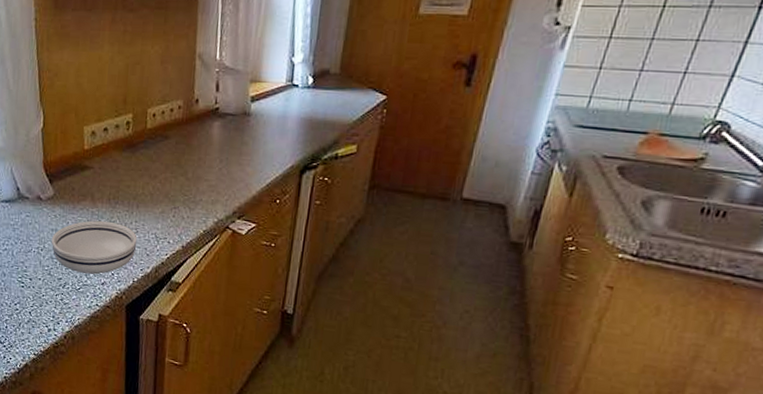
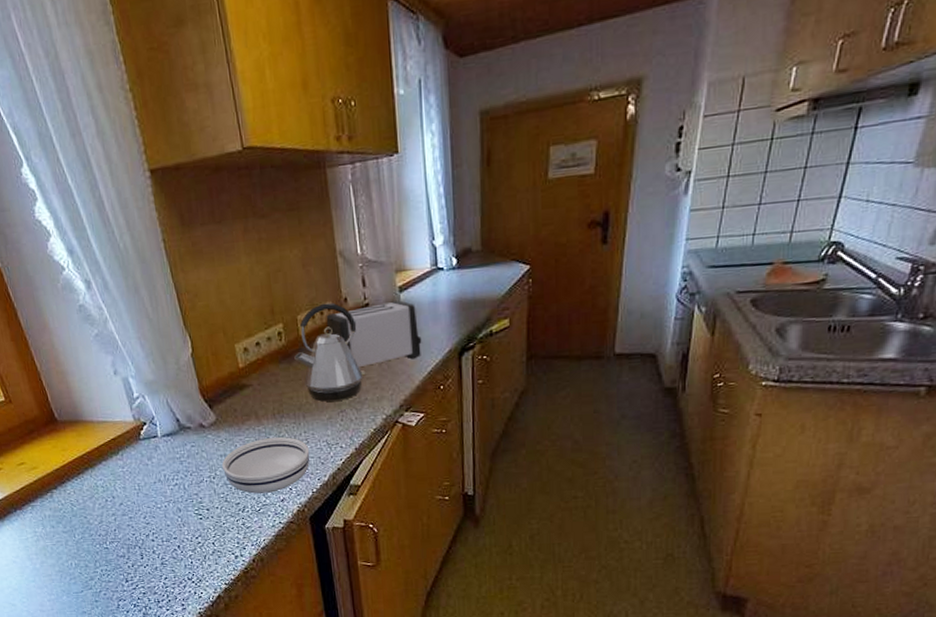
kettle: none [138,101,205,198] -> present [294,303,366,403]
toaster: none [174,109,266,170] -> present [326,300,422,368]

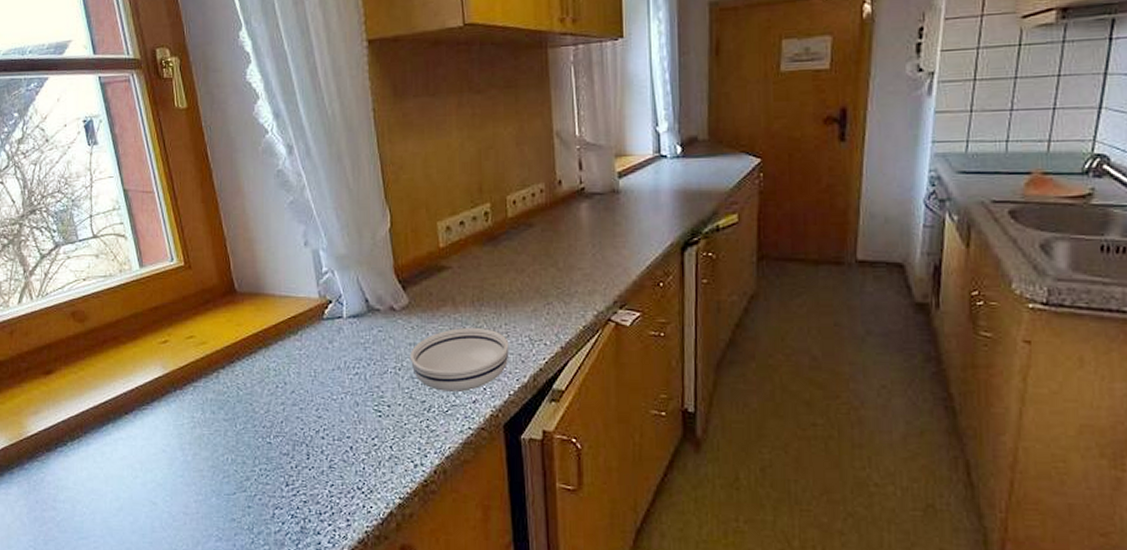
kettle: present [294,303,366,403] -> none [500,184,577,293]
toaster: present [326,300,422,368] -> none [537,187,641,257]

